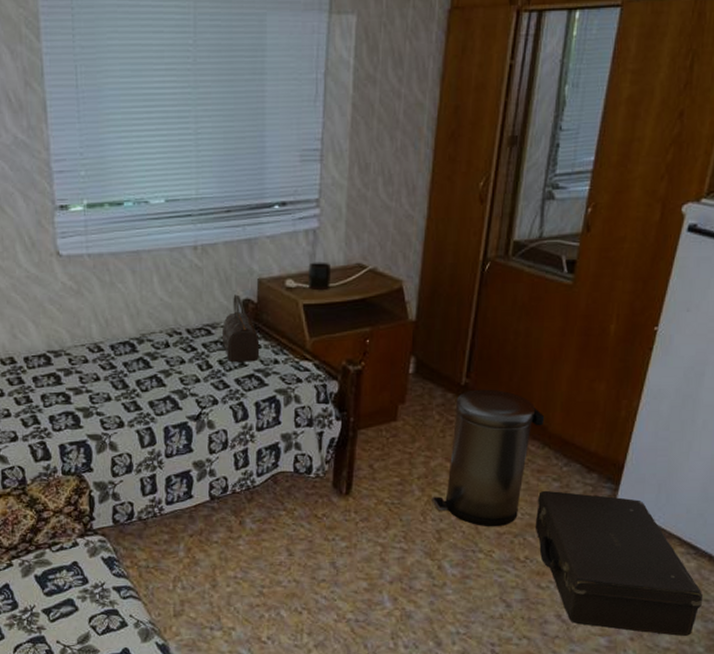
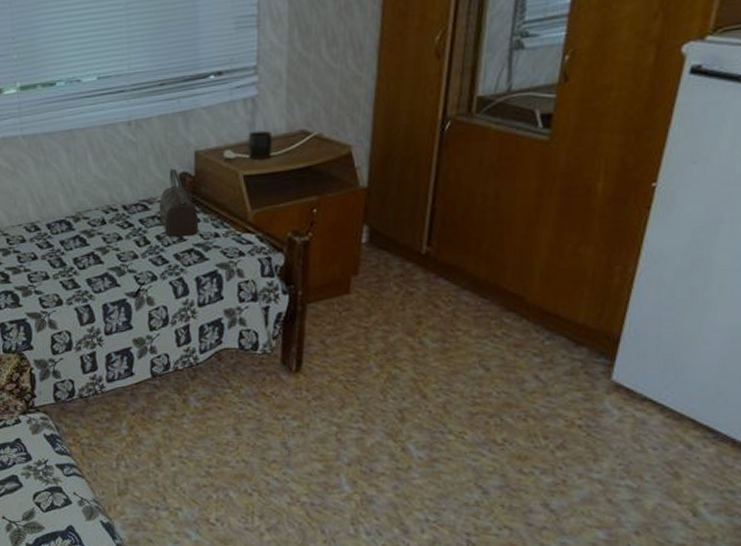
pedal bin: present [432,389,545,526] -> none [392,257,521,406]
suitcase: present [535,490,702,636] -> none [513,366,725,531]

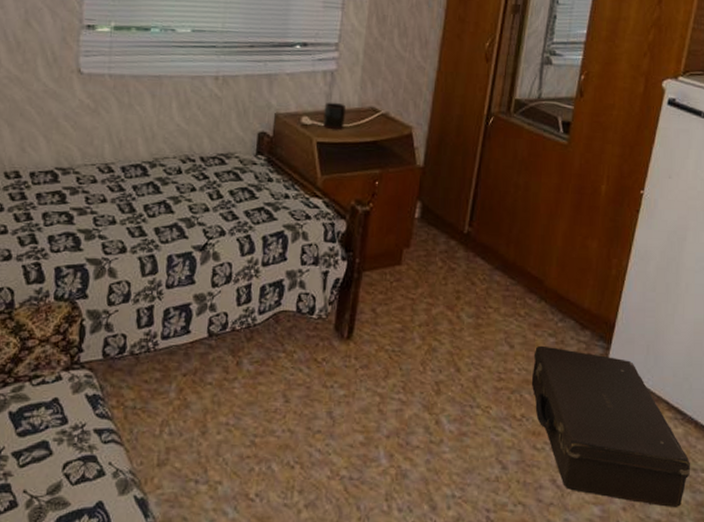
handbag: present [158,168,199,238] -> none [234,126,272,195]
suitcase: none [513,366,725,531] -> present [531,345,690,507]

